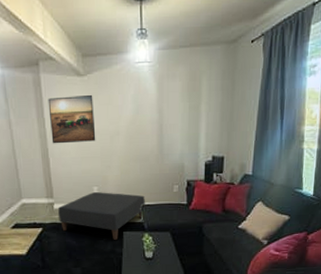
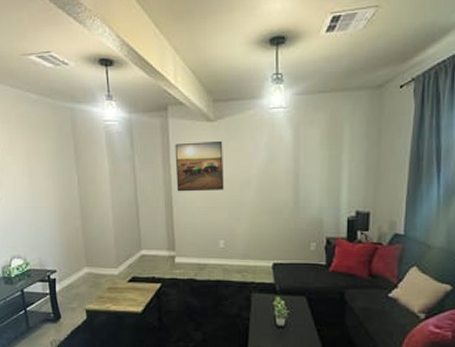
ottoman: present [58,191,145,240] -> none [180,245,277,302]

